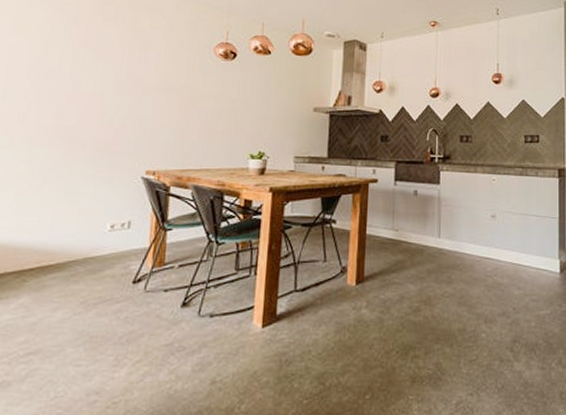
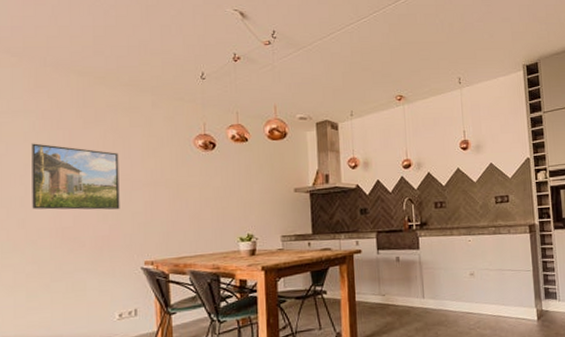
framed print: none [35,36,134,114] -> present [31,143,120,210]

